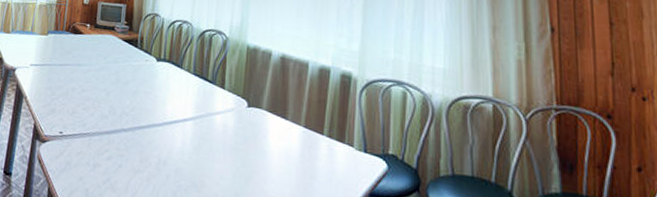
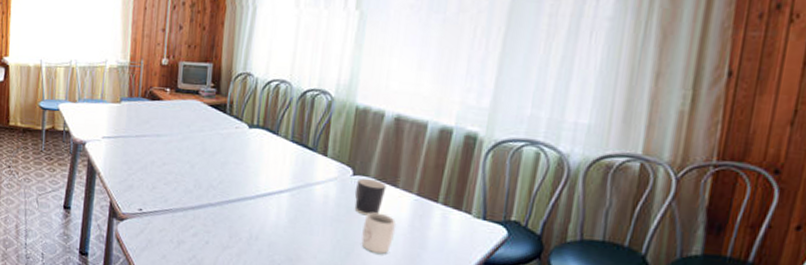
mug: none [250,110,278,145] -> present [354,178,387,216]
mug: none [258,142,287,183] -> present [361,212,396,254]

